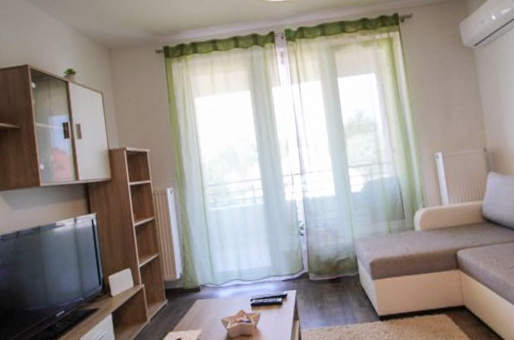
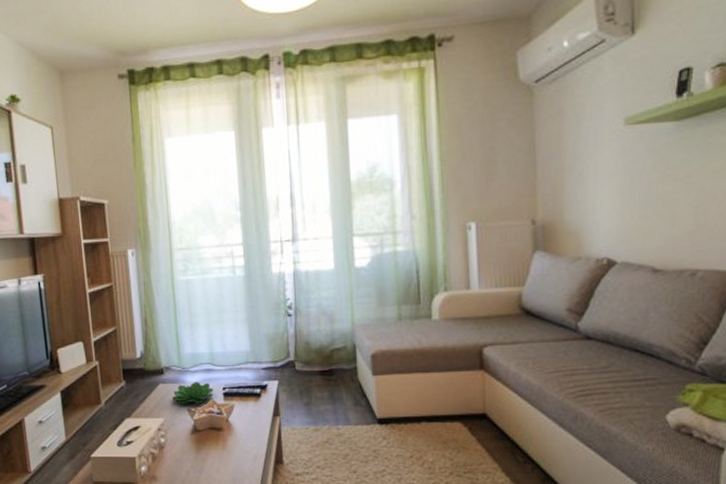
succulent plant: none [208,296,243,316] -> present [172,382,214,404]

